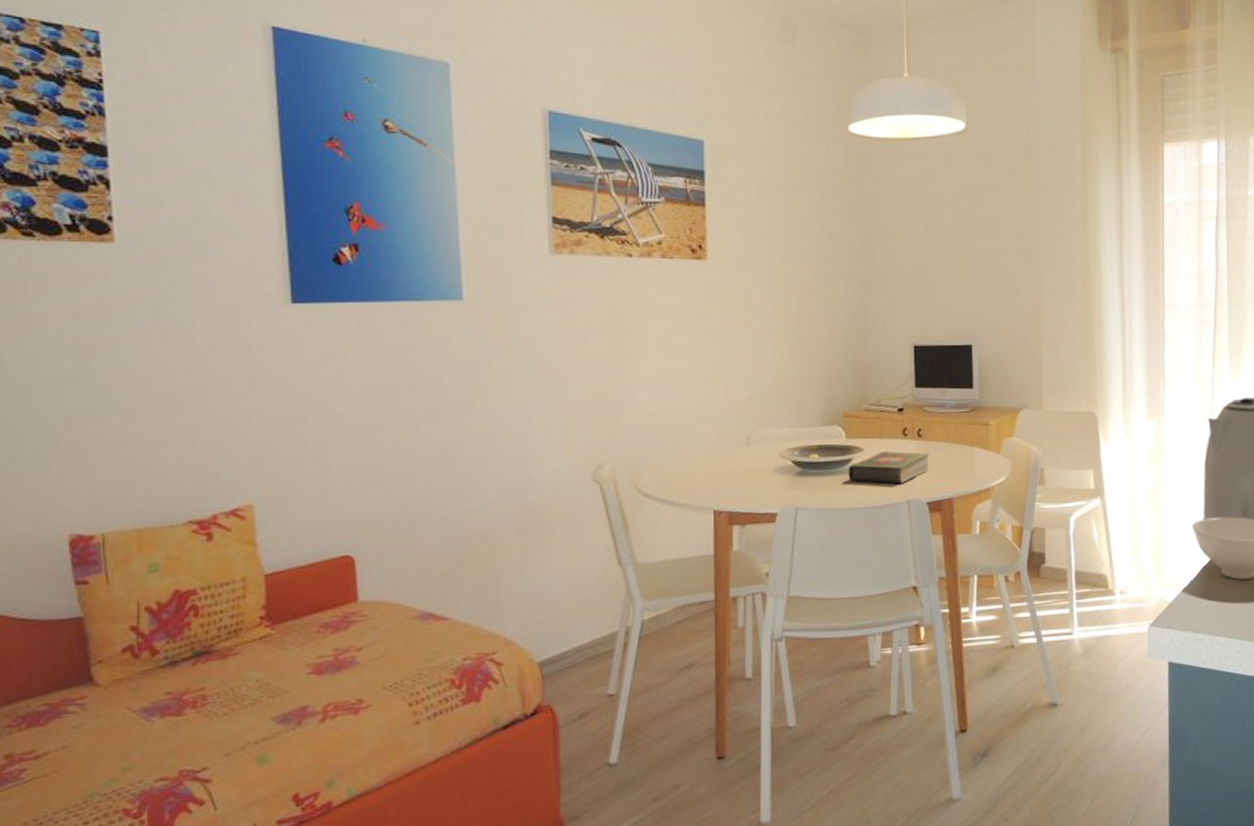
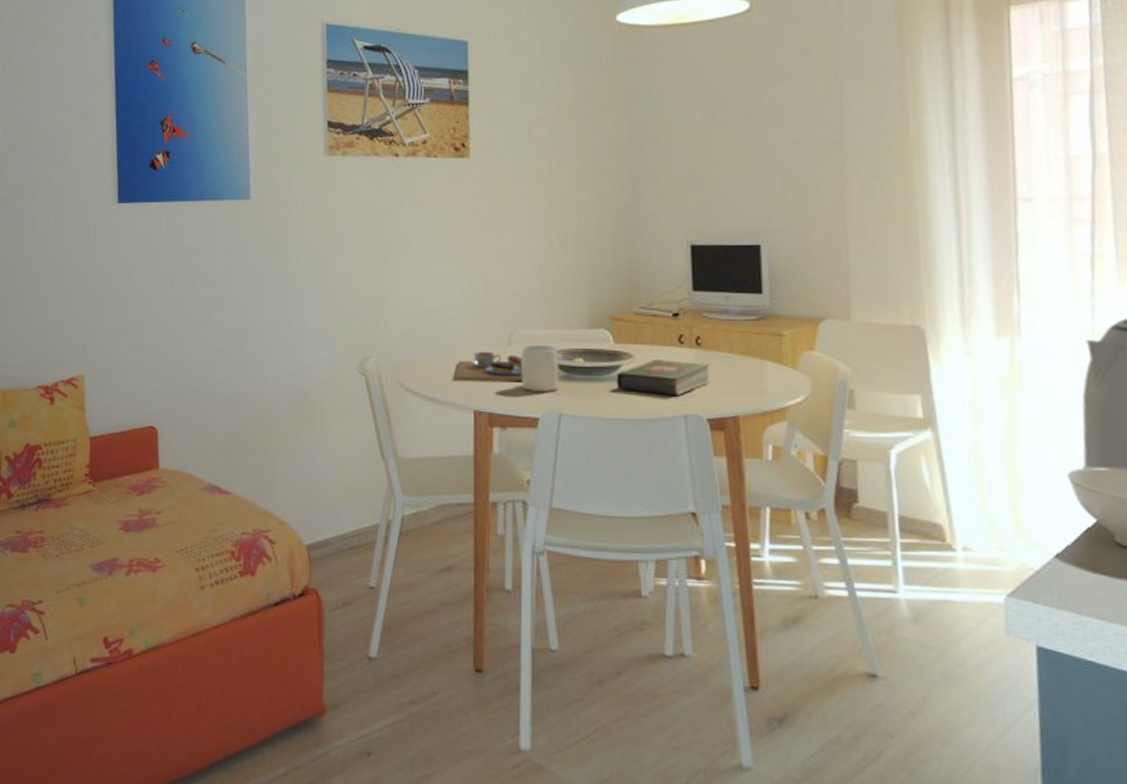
place setting: none [693,452,762,482] -> present [454,351,523,382]
mug: none [758,443,796,489] -> present [520,344,559,392]

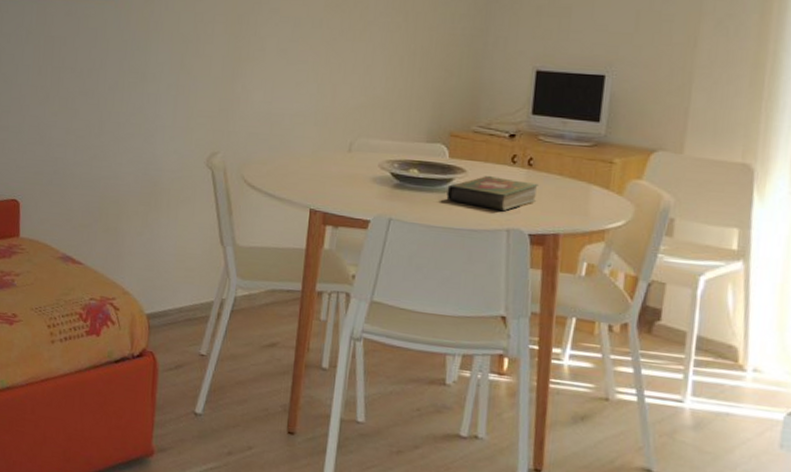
place setting: present [454,351,523,382] -> none [294,155,360,187]
mug: present [520,344,559,392] -> none [357,153,395,198]

